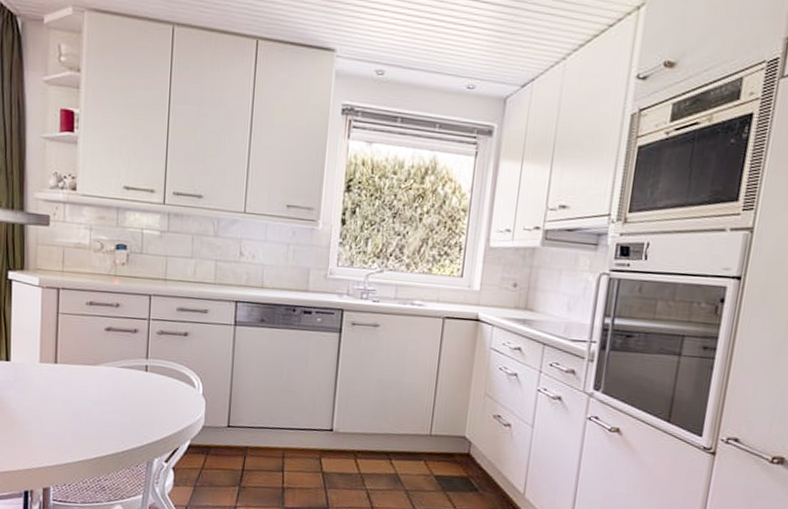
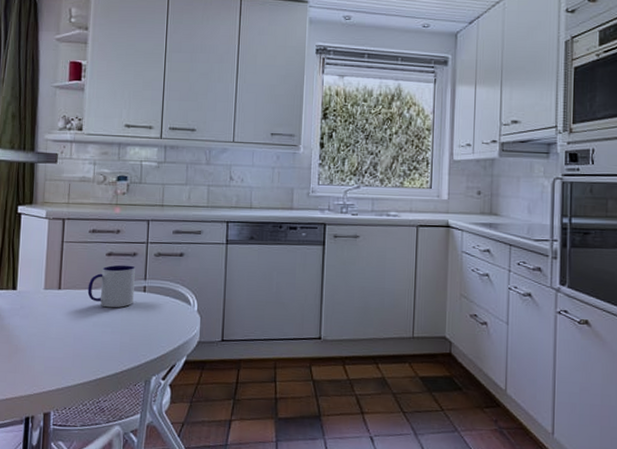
mug: none [85,341,136,387] -> present [87,265,135,308]

